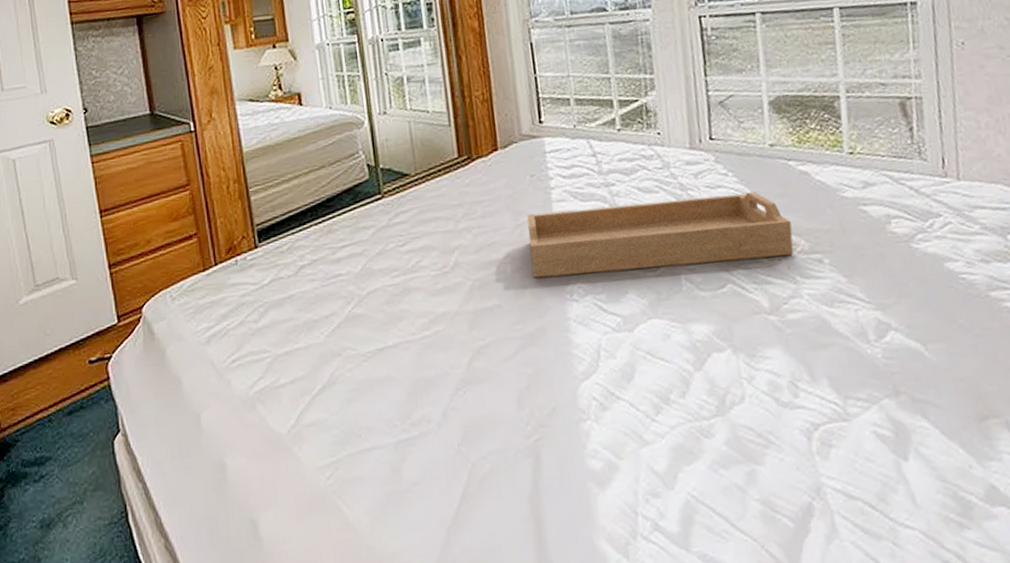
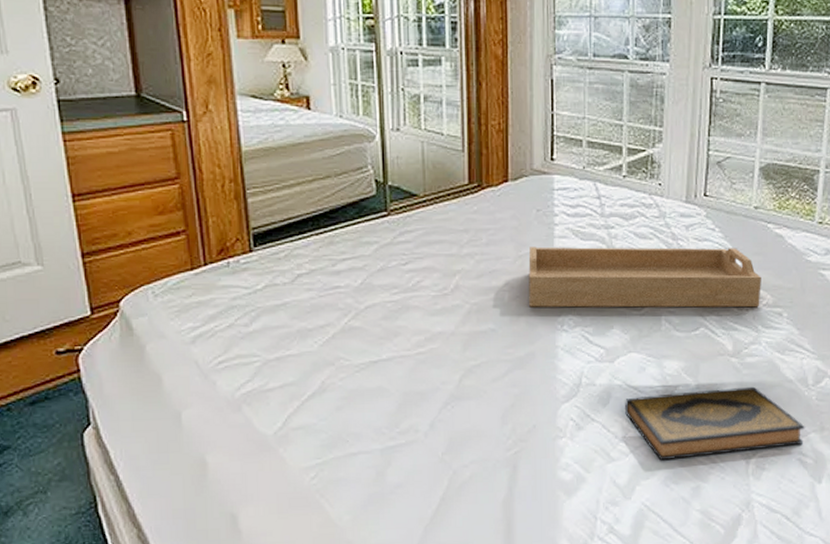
hardback book: none [652,347,876,442] -> present [625,386,805,461]

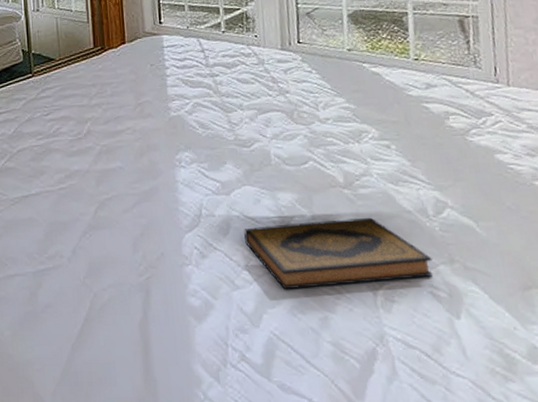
serving tray: present [528,247,761,308] -> none [146,87,366,147]

